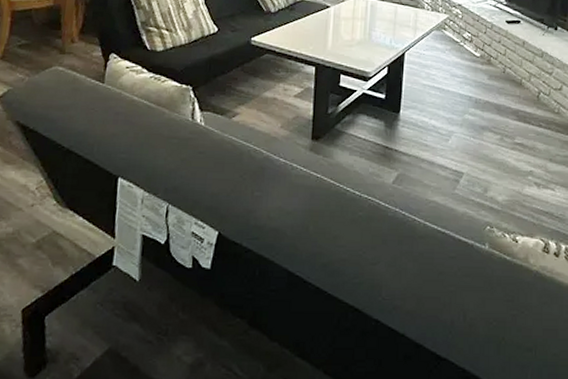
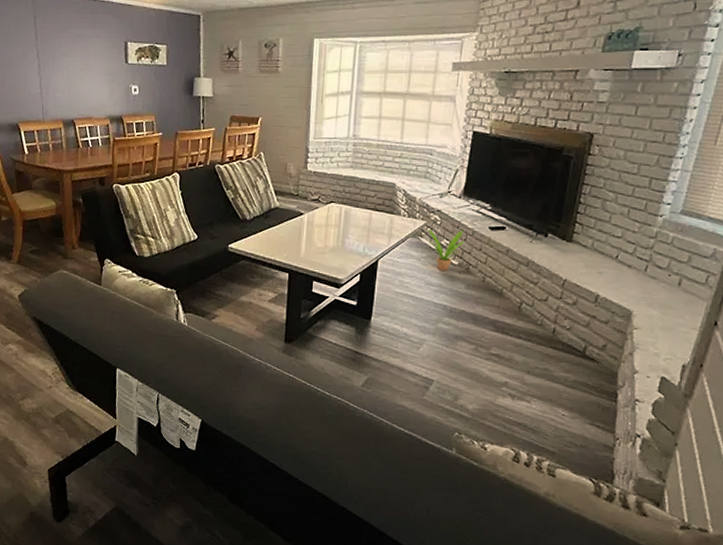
potted plant: none [450,23,484,63] -> present [427,229,464,272]

